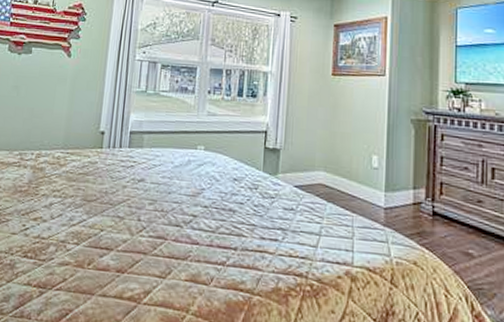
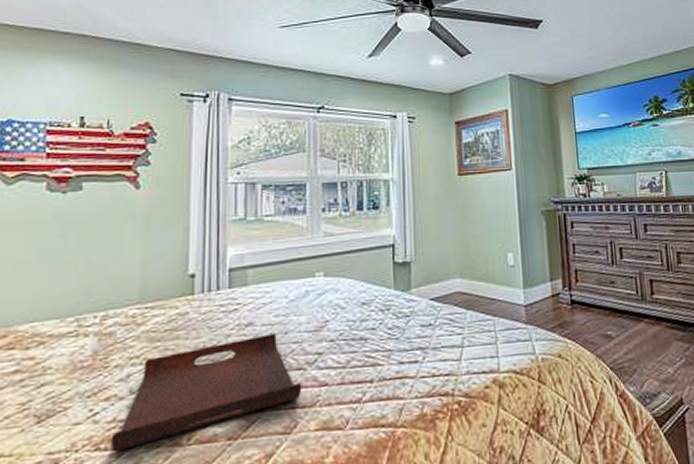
serving tray: none [34,191,178,262] -> present [110,333,302,453]

